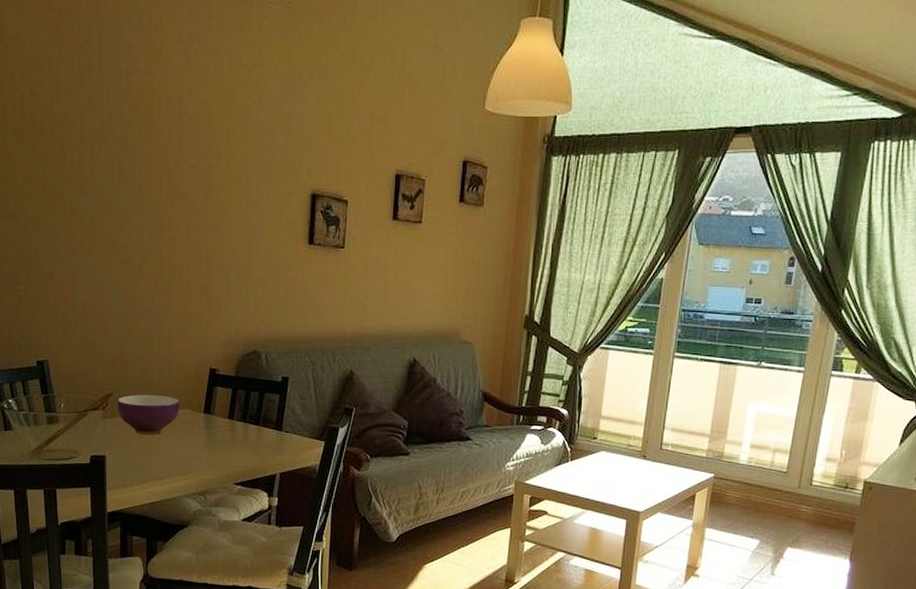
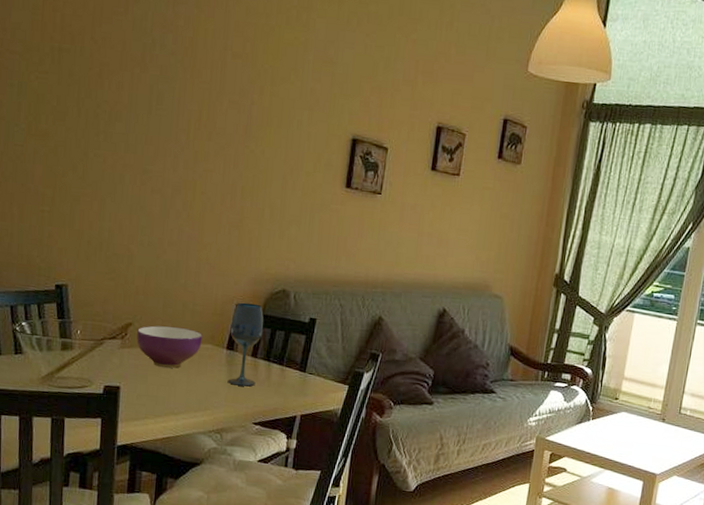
wineglass: none [206,366,238,448] -> present [227,302,264,387]

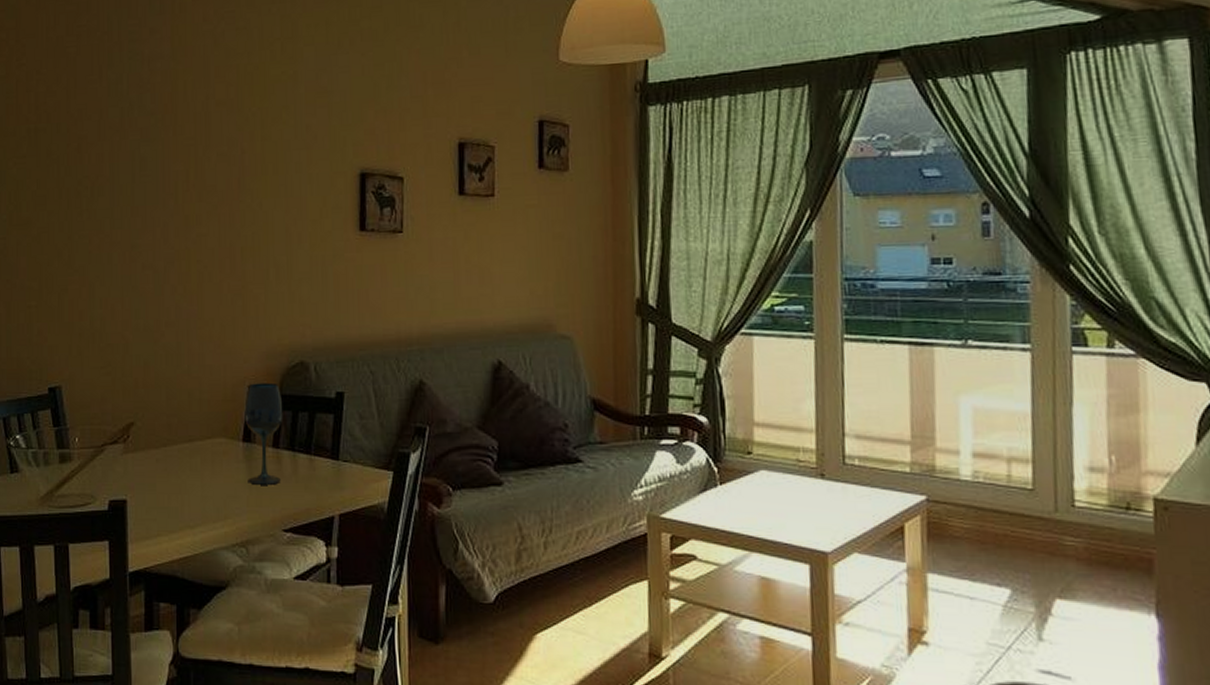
bowl: present [136,325,203,368] -> none [139,422,214,473]

